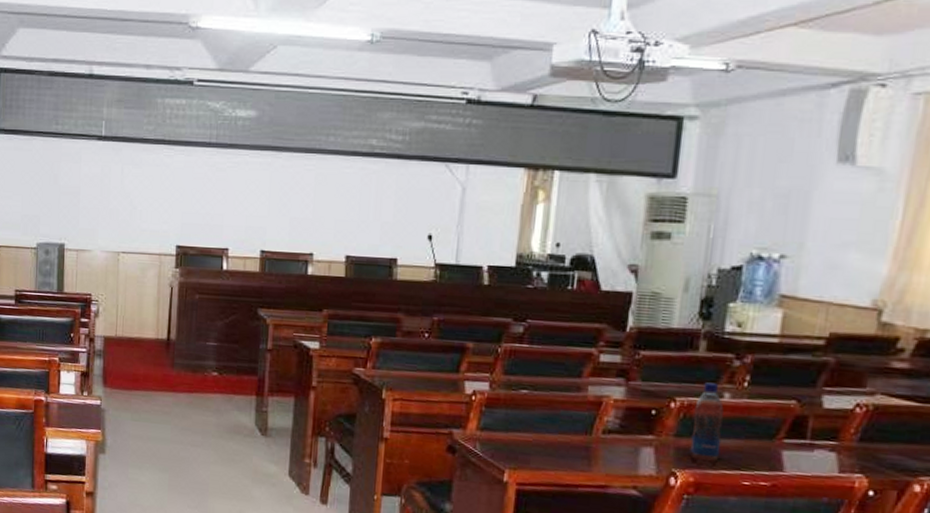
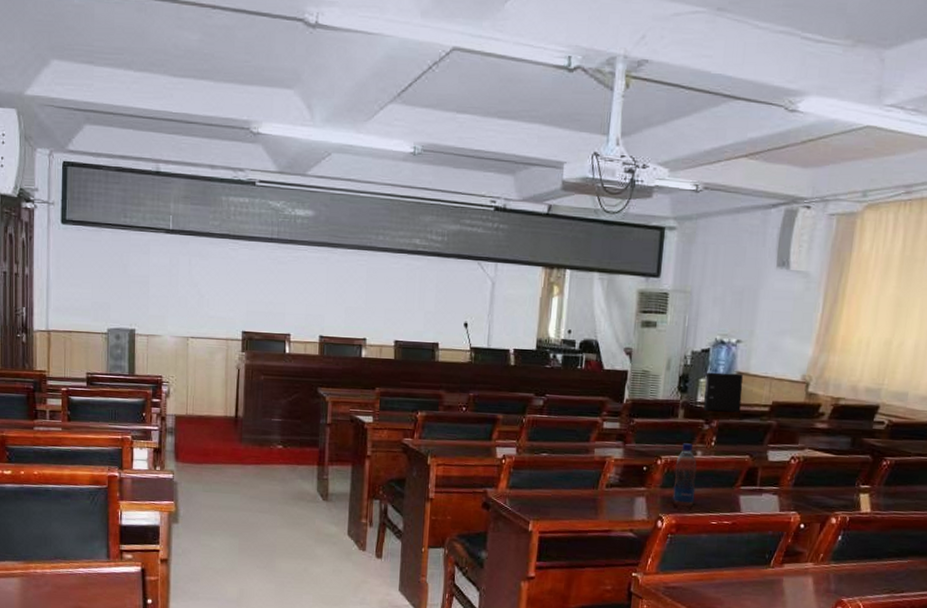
binder: none [733,295,788,346] -> present [703,372,743,413]

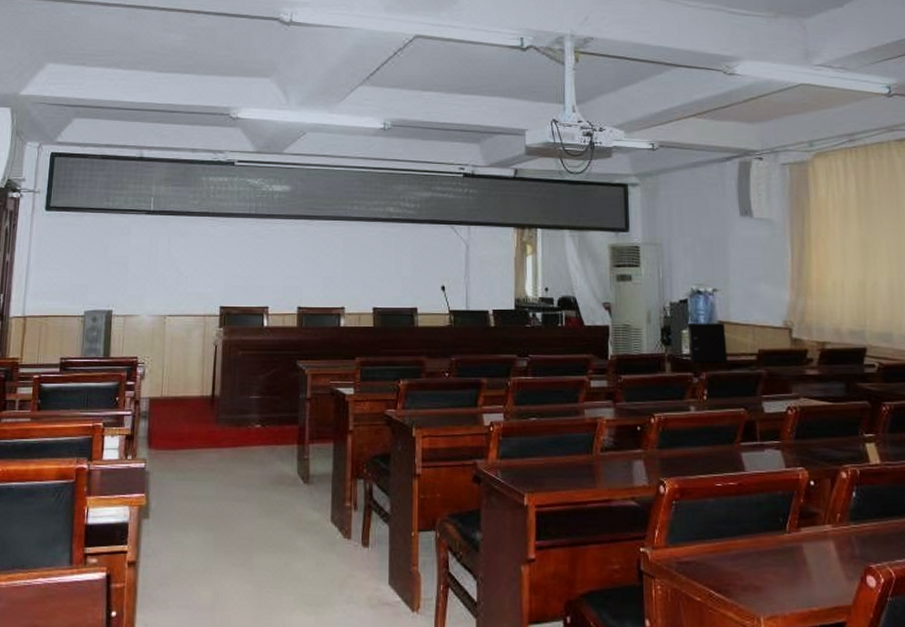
bottle: present [672,443,697,512] -> none [669,398,695,474]

